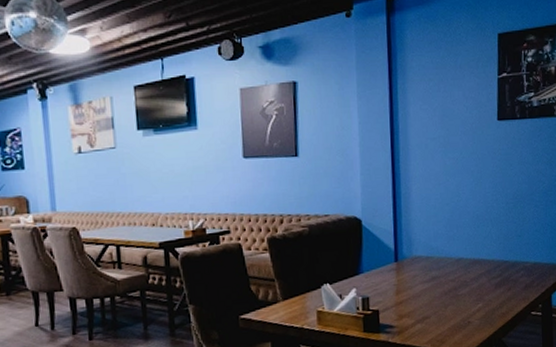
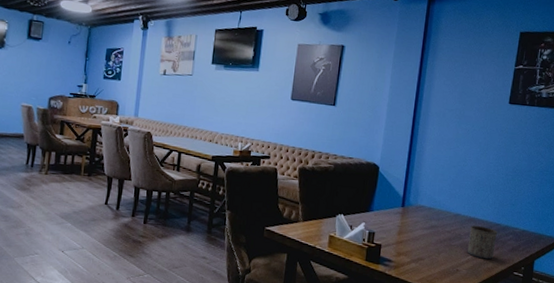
cup: none [476,267,507,304] -> present [467,226,497,260]

